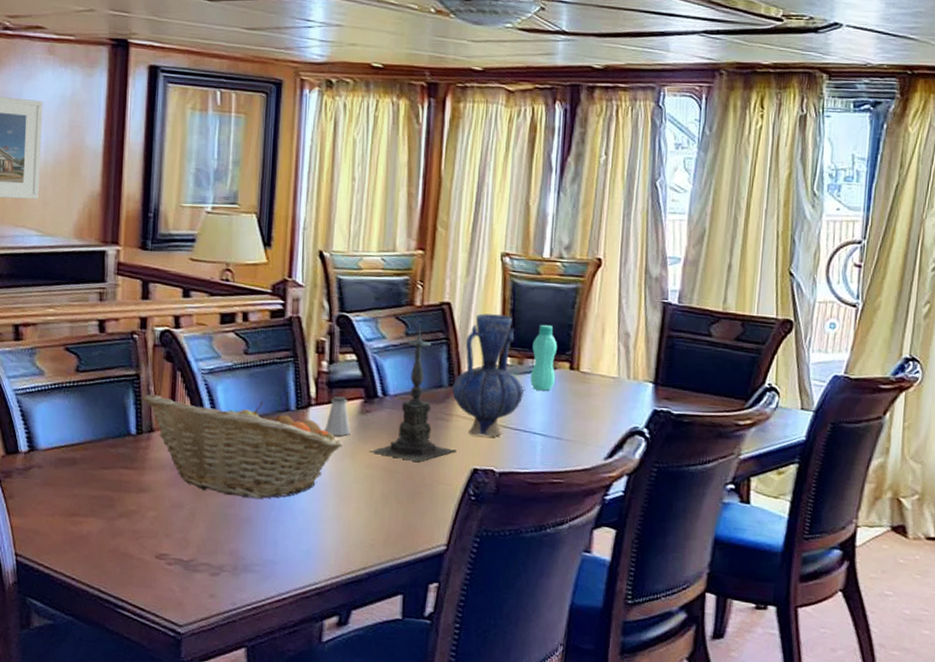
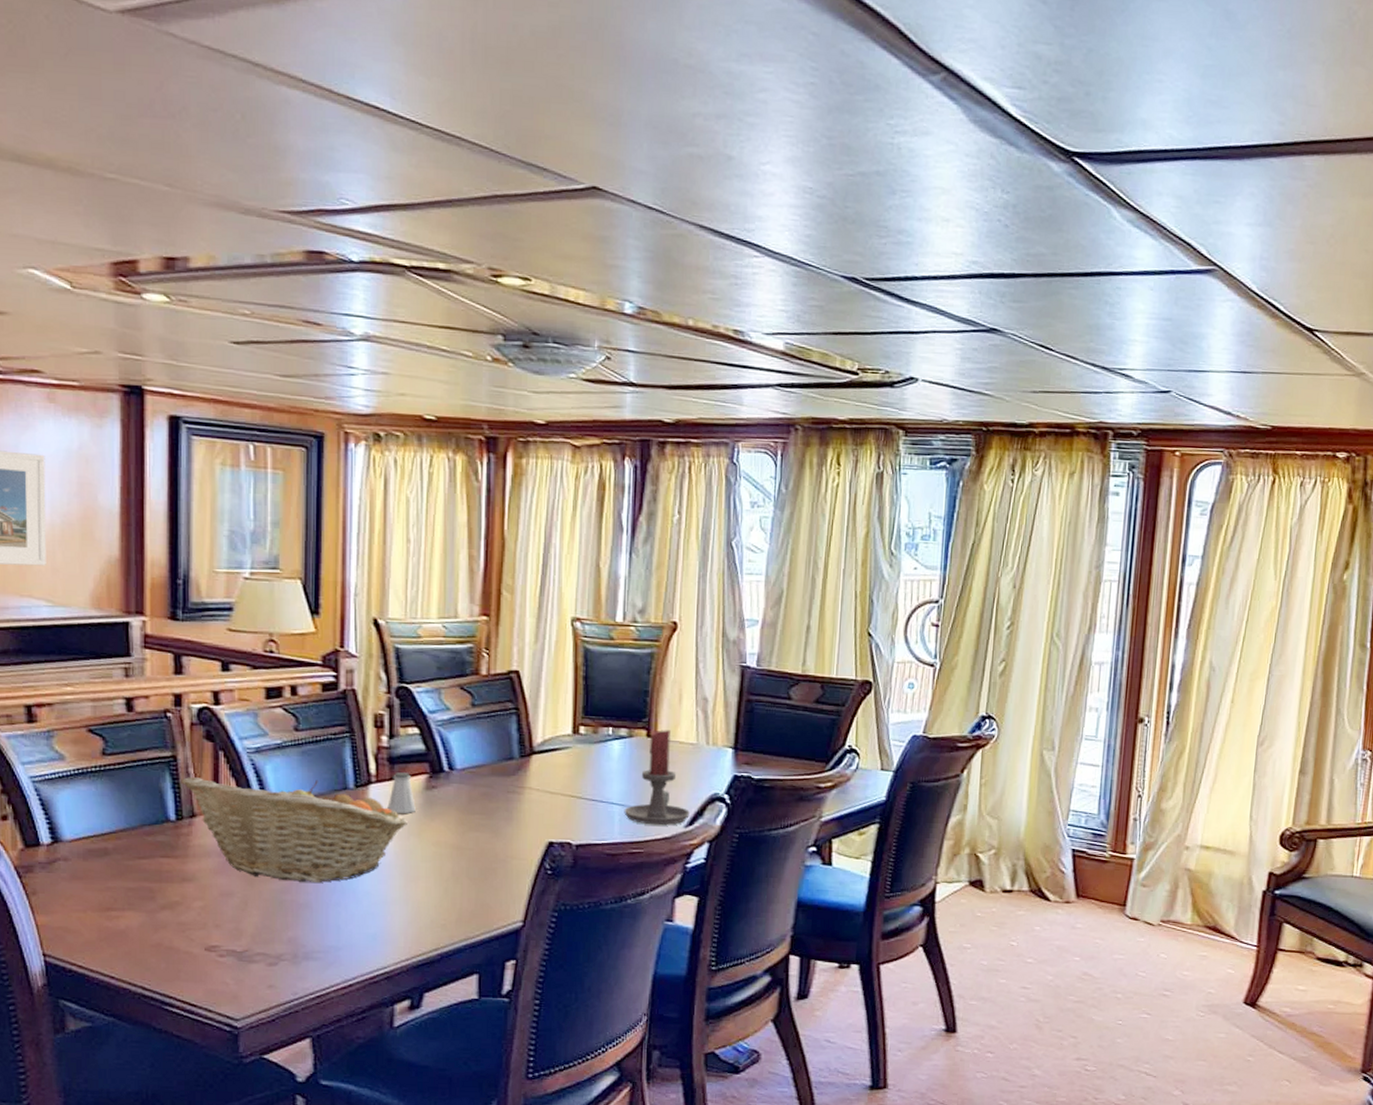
candle holder: present [369,323,457,463] -> none [437,693,531,838]
vase: present [451,313,525,437] -> none [523,681,600,809]
bottle: present [530,324,558,391] -> none [606,691,634,760]
candle holder: none [546,363,610,457] -> present [624,730,690,826]

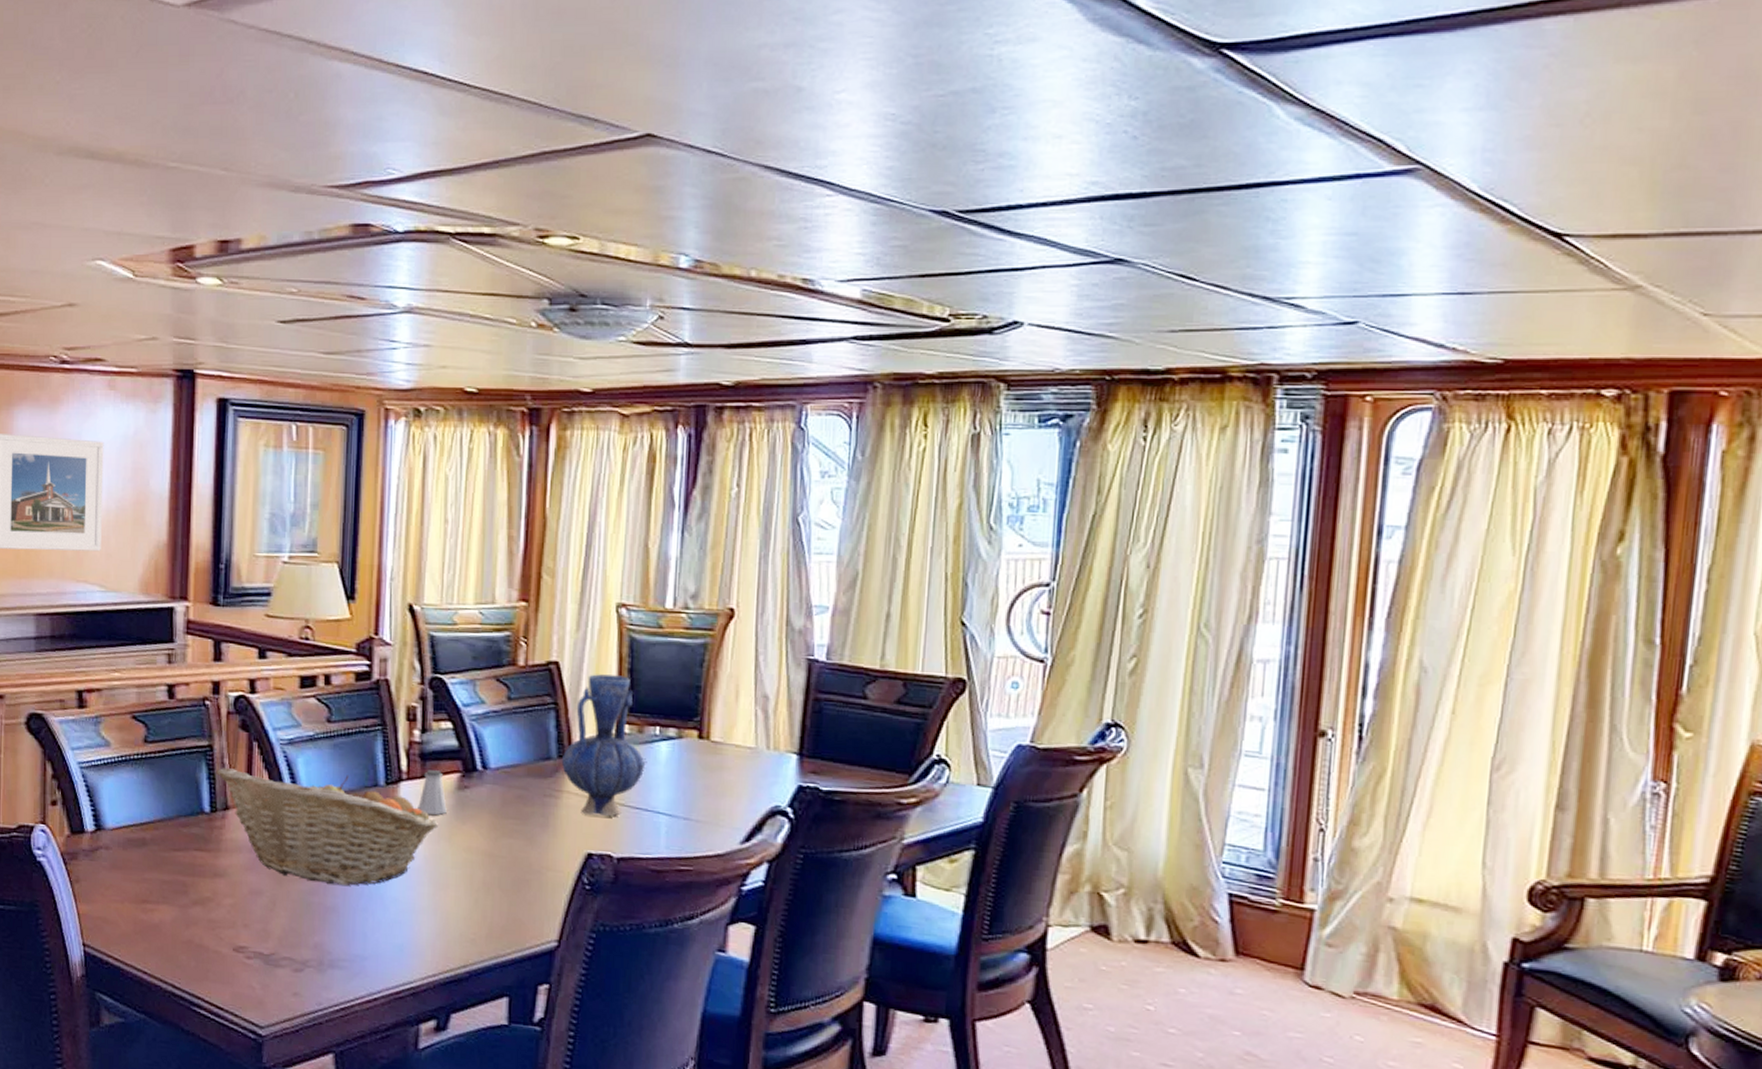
vase: none [523,681,600,809] -> present [561,674,646,817]
candle holder: present [624,730,690,826] -> none [671,731,746,840]

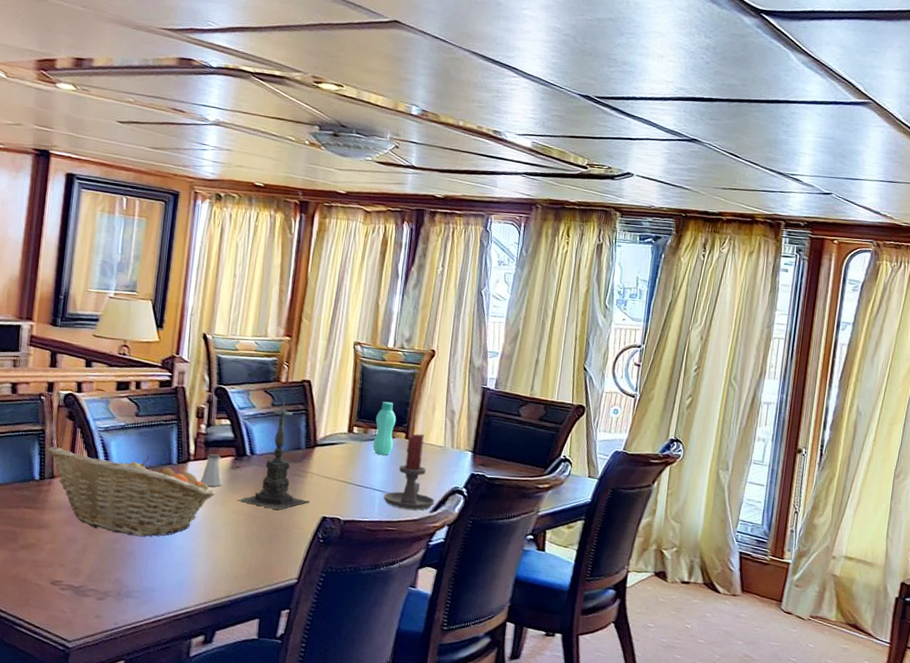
candle holder: none [468,686,568,846] -> present [237,396,310,511]
vase: present [561,674,646,817] -> none [308,390,368,491]
bottle: none [652,686,684,763] -> present [373,401,397,455]
candle holder: none [671,731,746,840] -> present [383,434,435,510]

